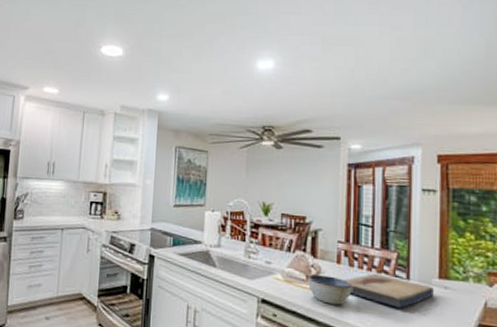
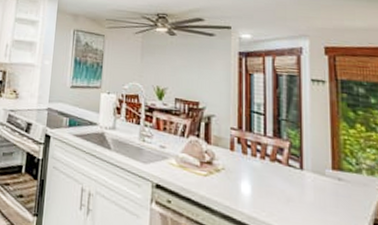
bowl: present [307,274,353,305] -> none [201,160,247,193]
fish fossil: present [345,274,433,308] -> none [238,162,327,199]

